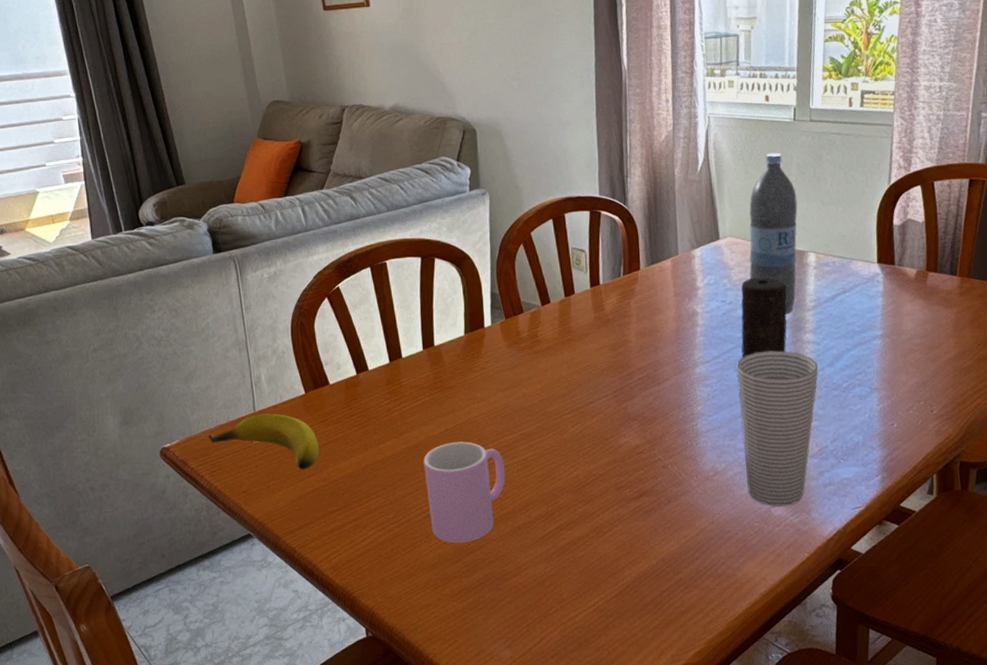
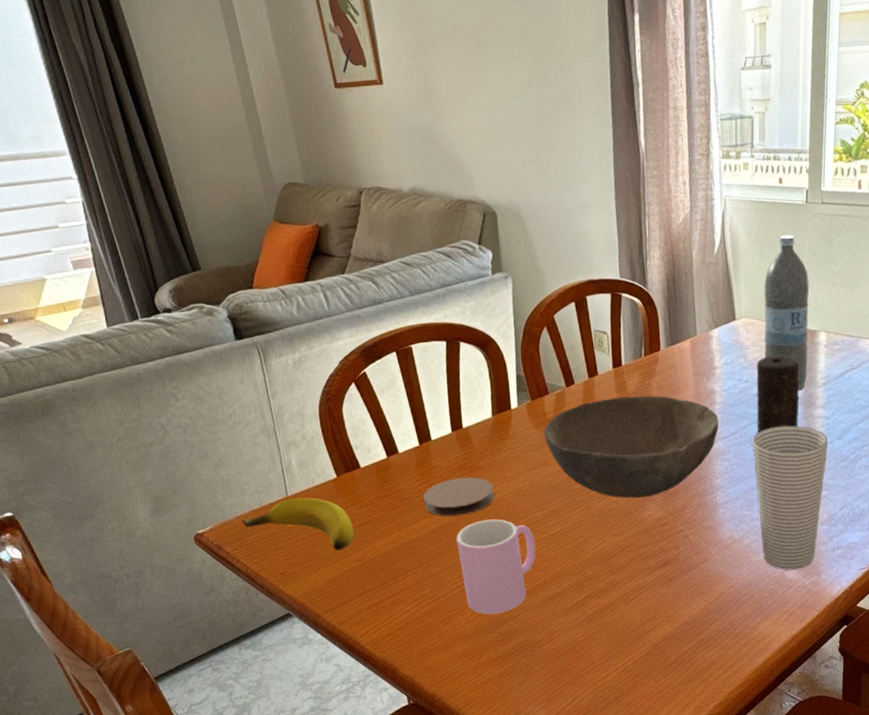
coaster: none [391,397,464,438] -> present [423,477,495,517]
bowl: none [517,316,701,424] -> present [544,395,719,499]

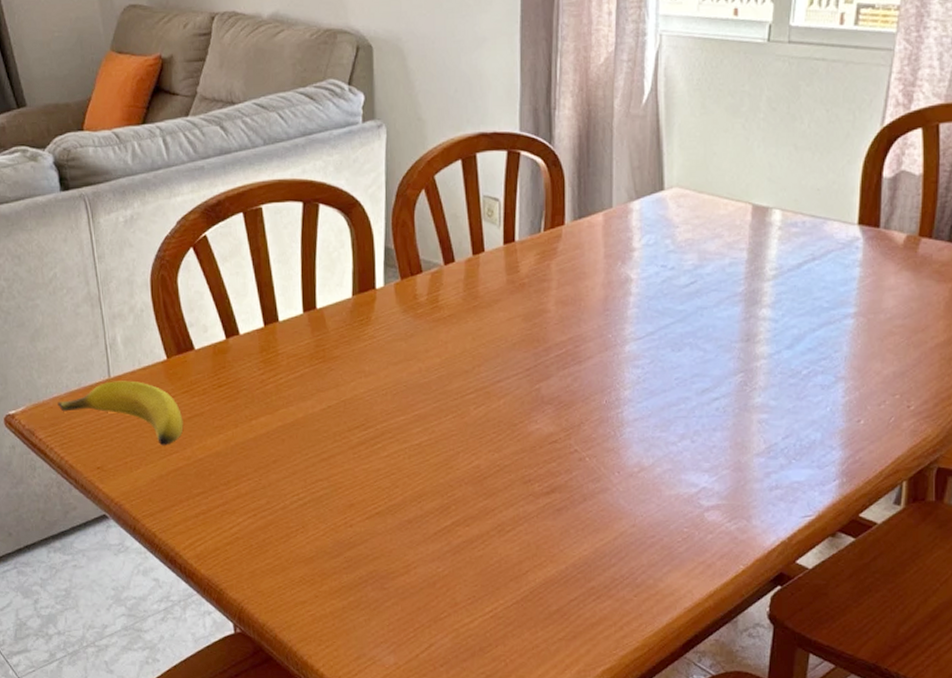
coaster: present [423,477,495,517] -> none [265,369,349,414]
cup: present [456,519,536,615] -> none [301,421,395,536]
bowl: present [544,395,719,499] -> none [413,280,633,407]
cup: present [752,425,829,570] -> none [674,327,774,510]
candle: present [756,355,800,434] -> none [681,237,743,336]
water bottle: present [764,234,810,392] -> none [698,82,764,286]

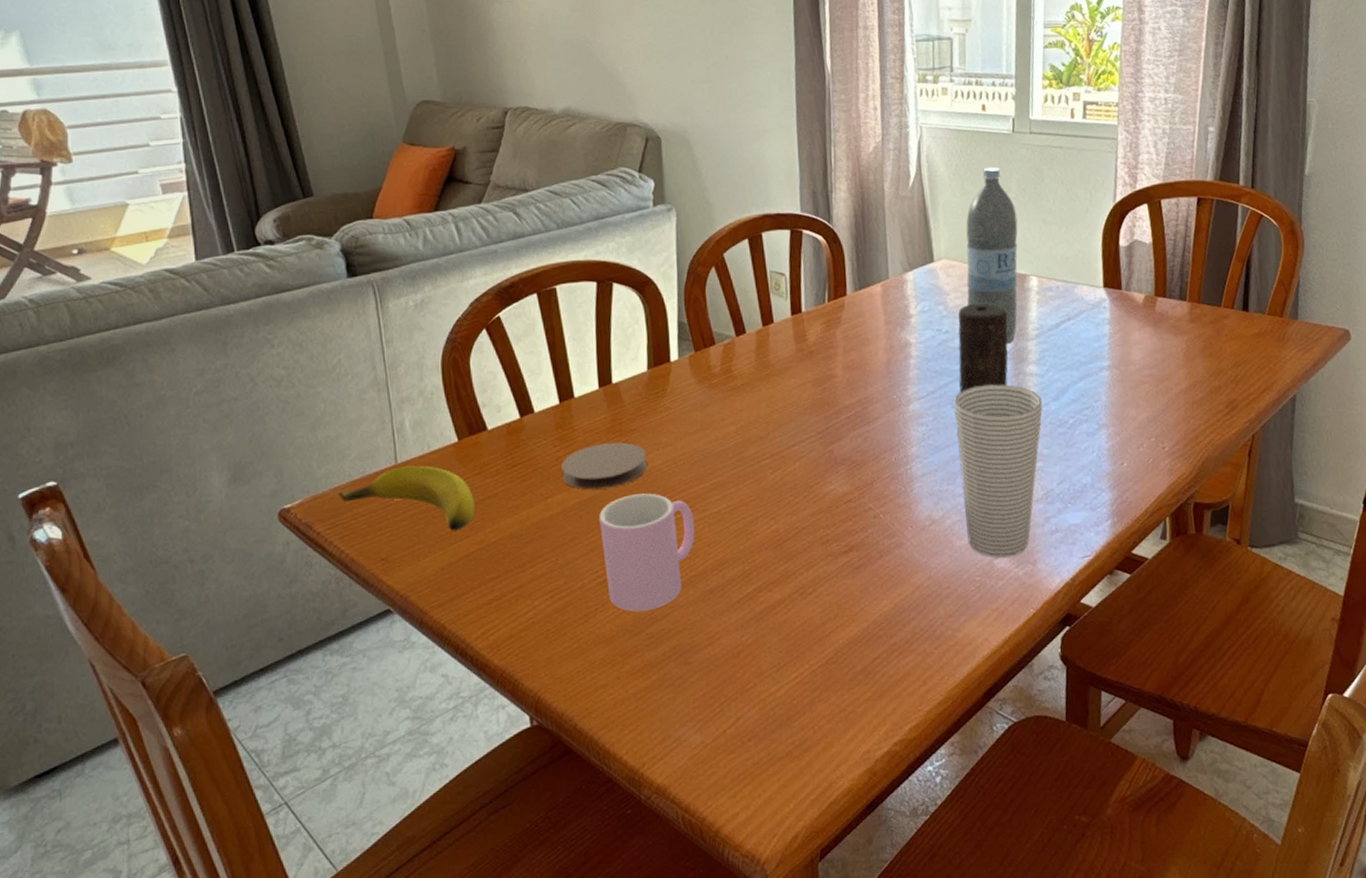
coaster: none [265,369,349,414] -> present [561,442,647,490]
cup: none [301,421,395,536] -> present [599,493,695,612]
cup: none [674,327,774,510] -> present [953,384,1043,558]
candle: none [681,237,743,336] -> present [958,303,1008,393]
water bottle: none [698,82,764,286] -> present [966,166,1018,345]

